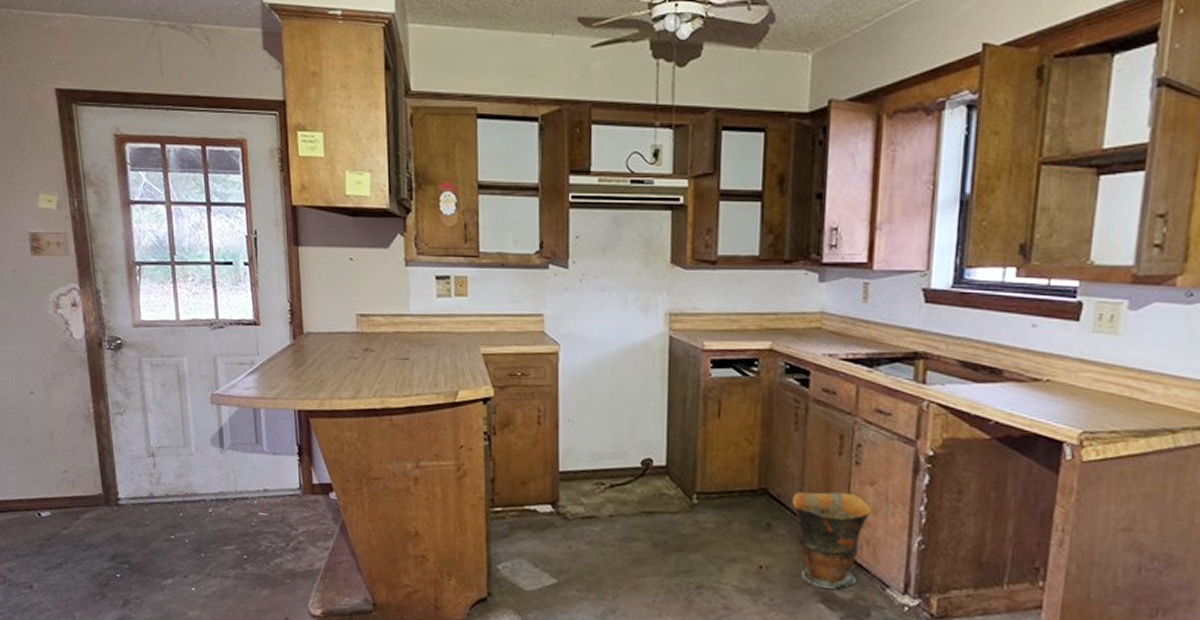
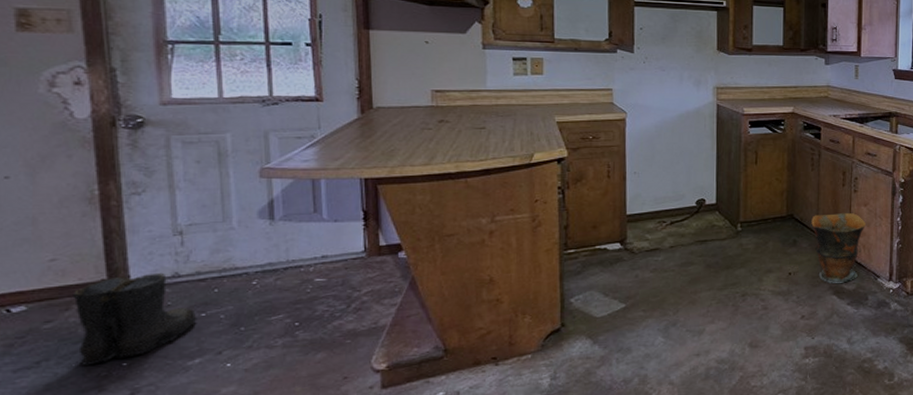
boots: none [80,492,168,573] -> present [72,272,197,365]

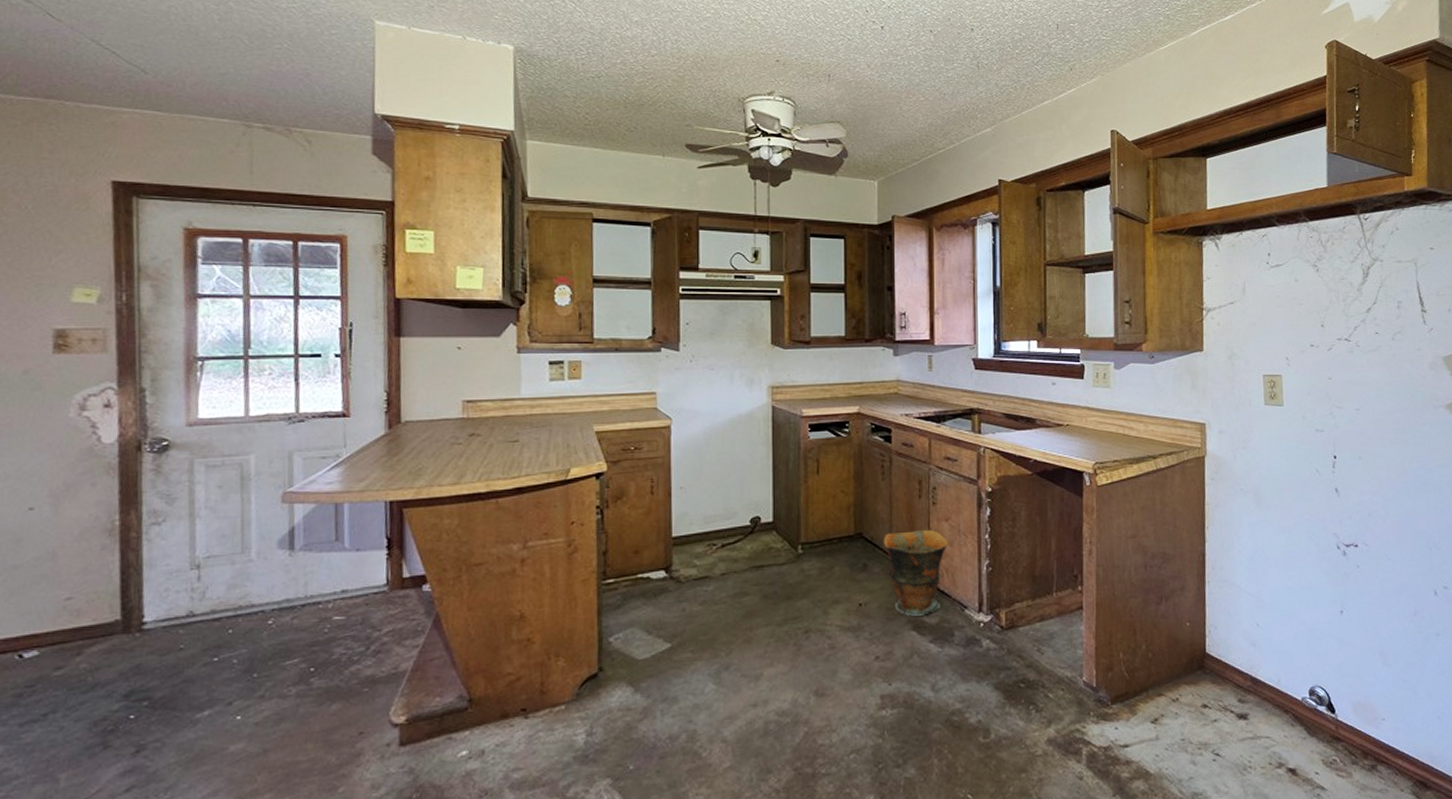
boots: present [72,272,197,365] -> none [83,611,210,718]

